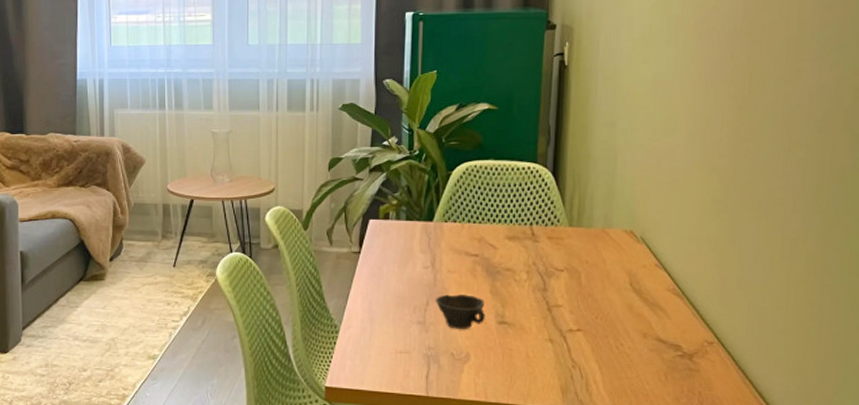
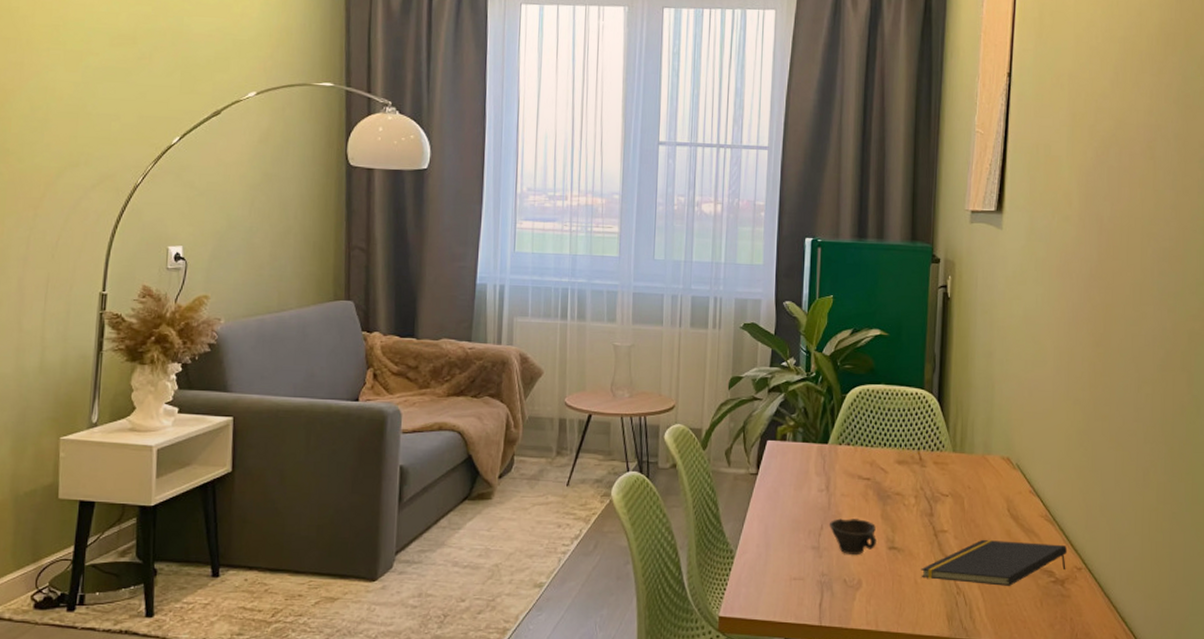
notepad: none [533,313,698,360] -> present [921,539,1068,586]

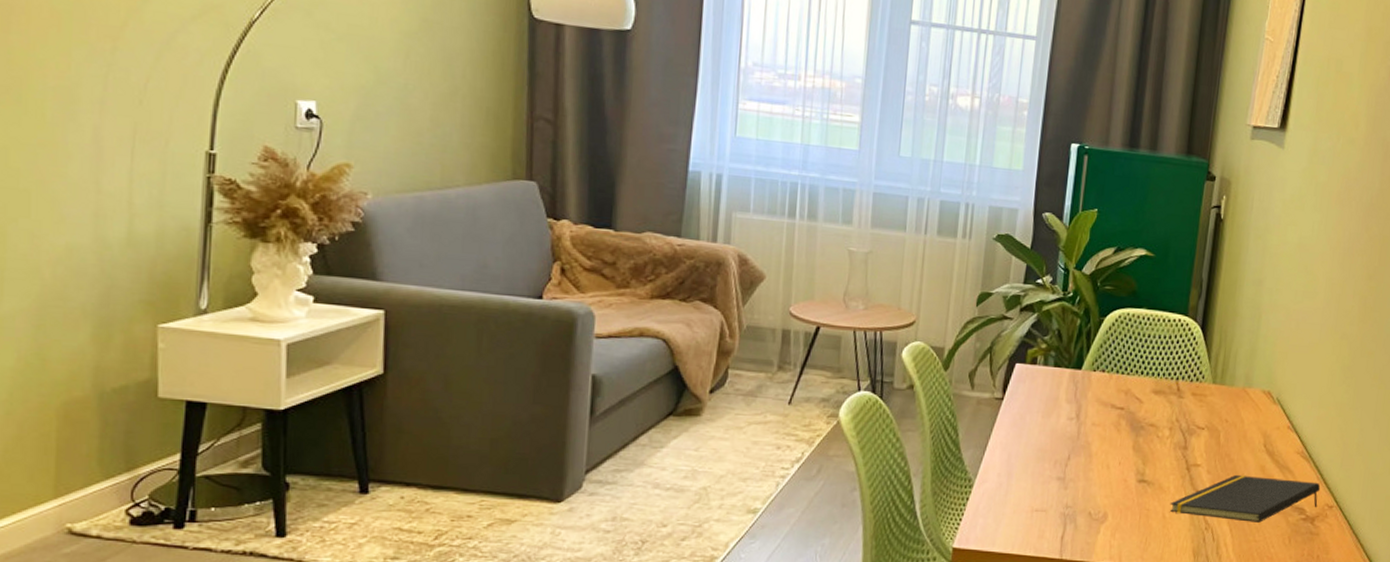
cup: present [830,518,876,554] -> none [1077,449,1126,487]

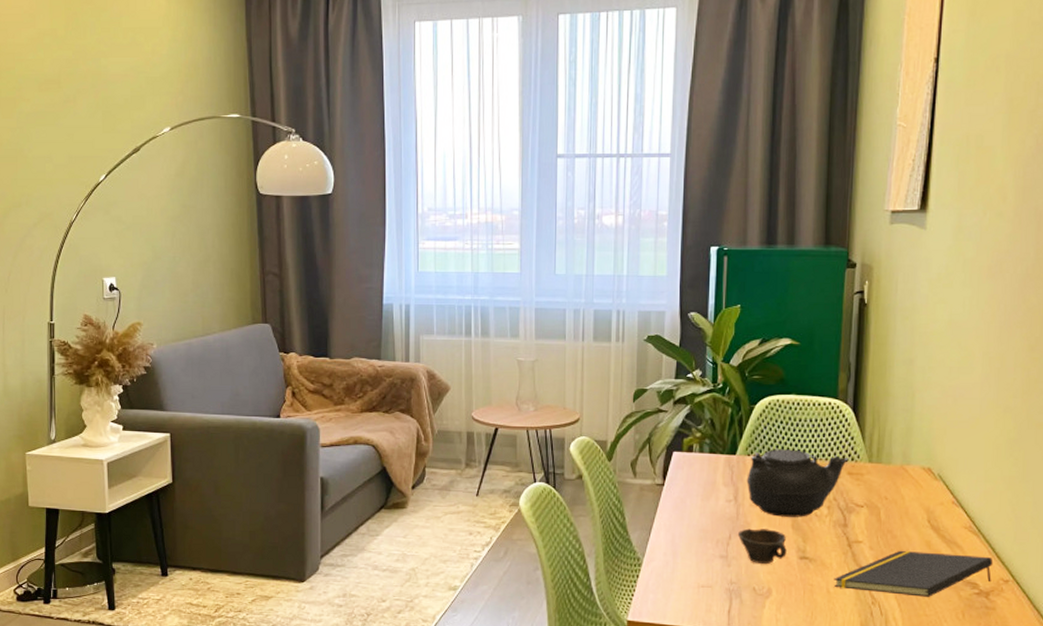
cup: none [1077,449,1126,487] -> present [738,528,787,564]
teapot: none [1090,365,1194,438] -> present [746,449,849,517]

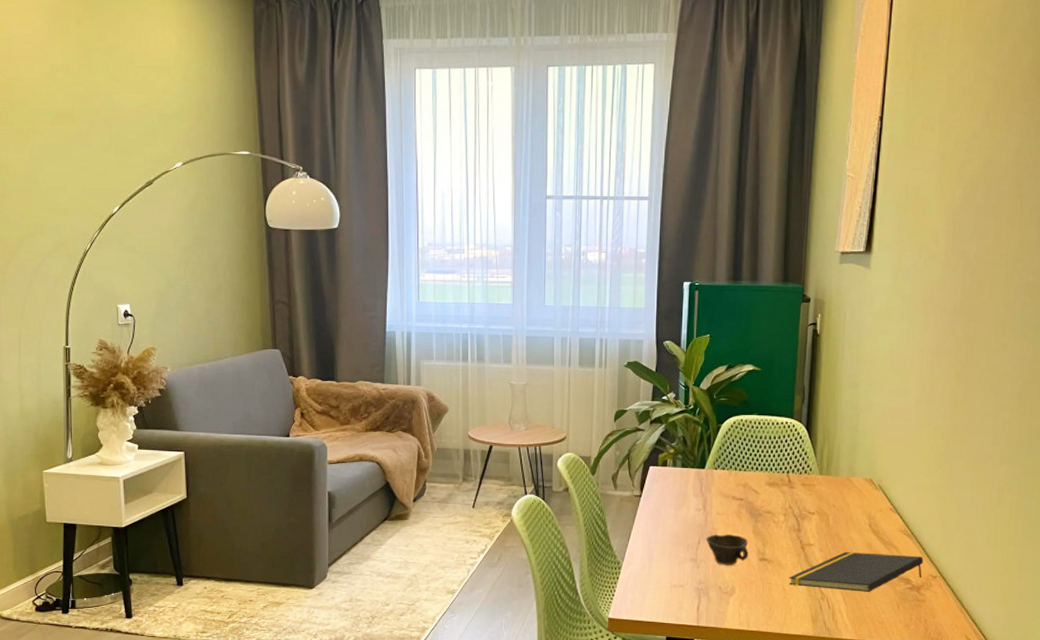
teapot: present [746,449,849,517] -> none [714,463,802,524]

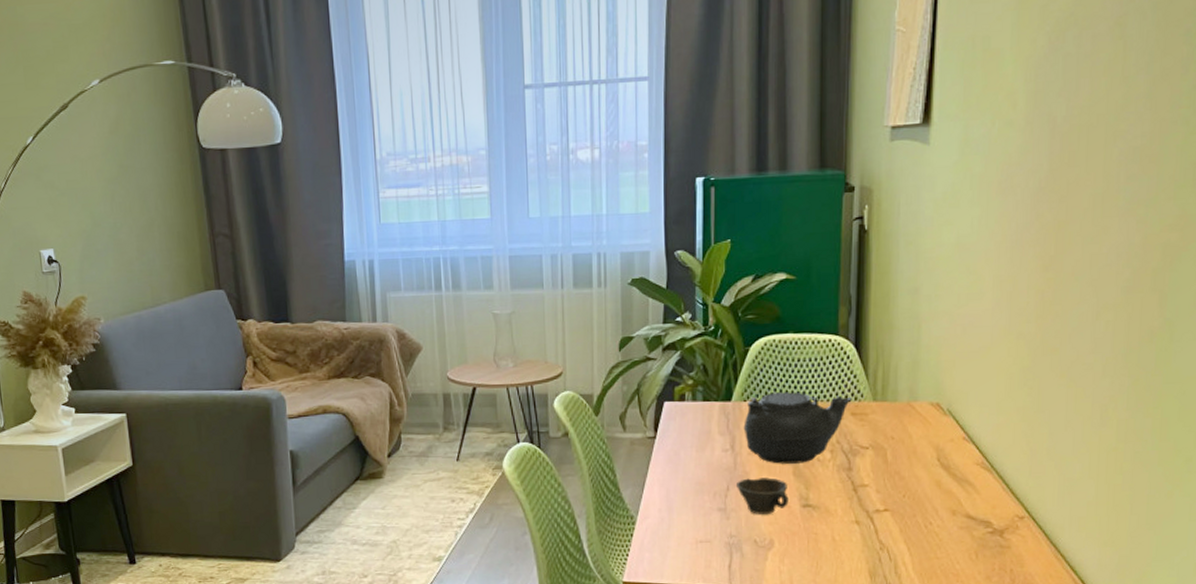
teapot: none [714,463,802,524] -> present [743,391,852,464]
notepad: present [789,551,924,592] -> none [839,491,1008,539]

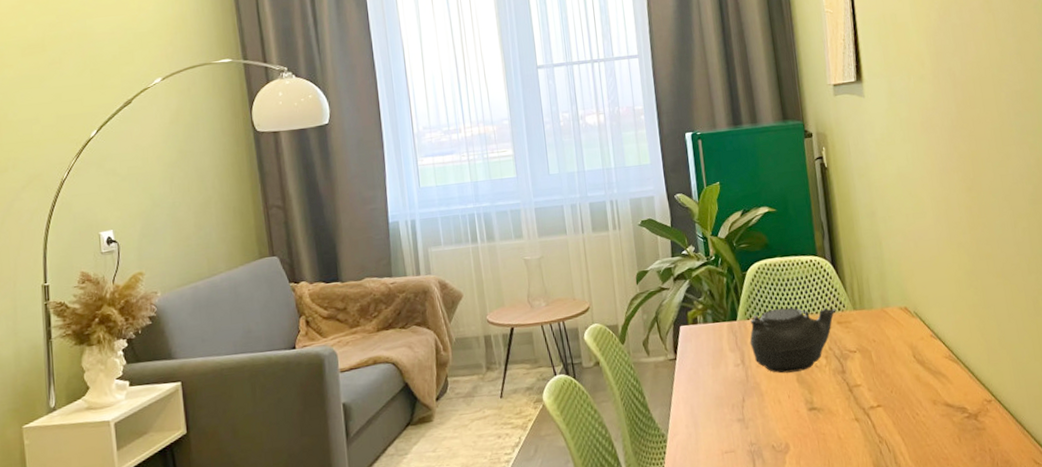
cup: present [737,477,789,514] -> none [750,386,797,421]

